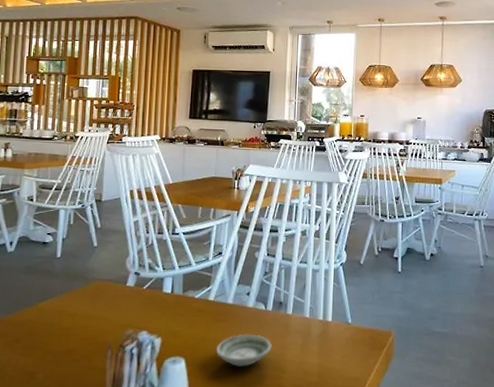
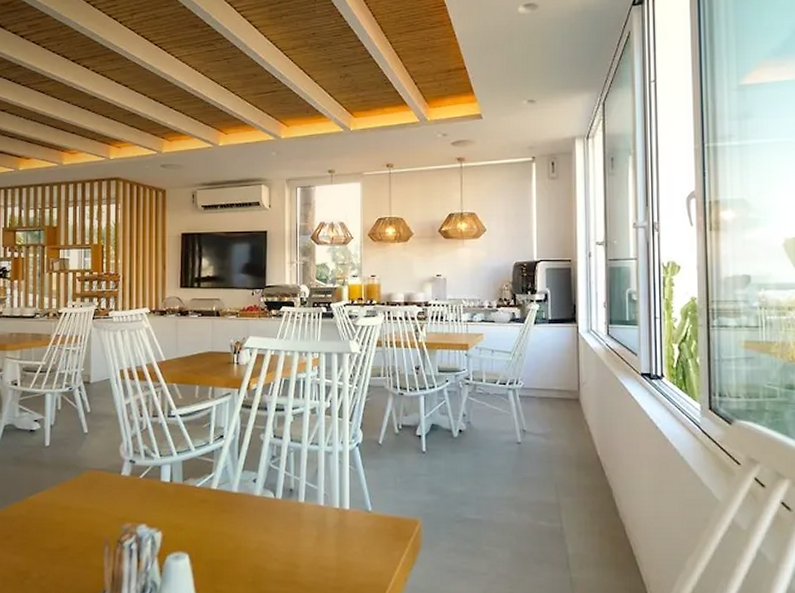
saucer: present [215,334,272,368] -> none [222,525,283,563]

